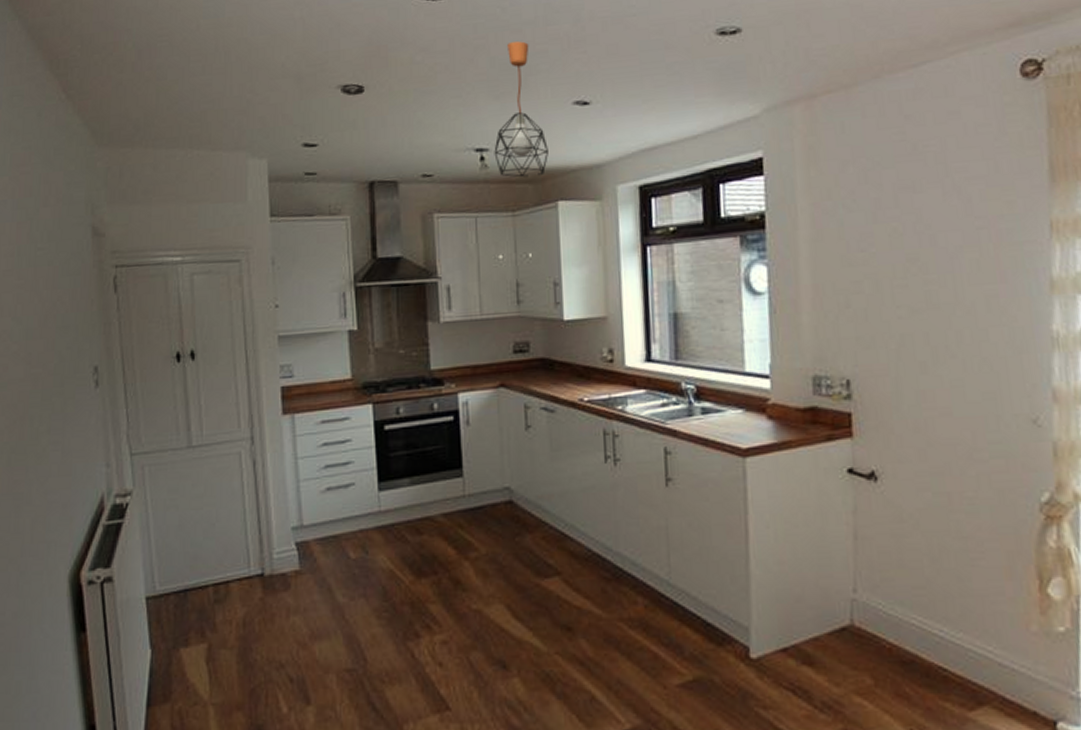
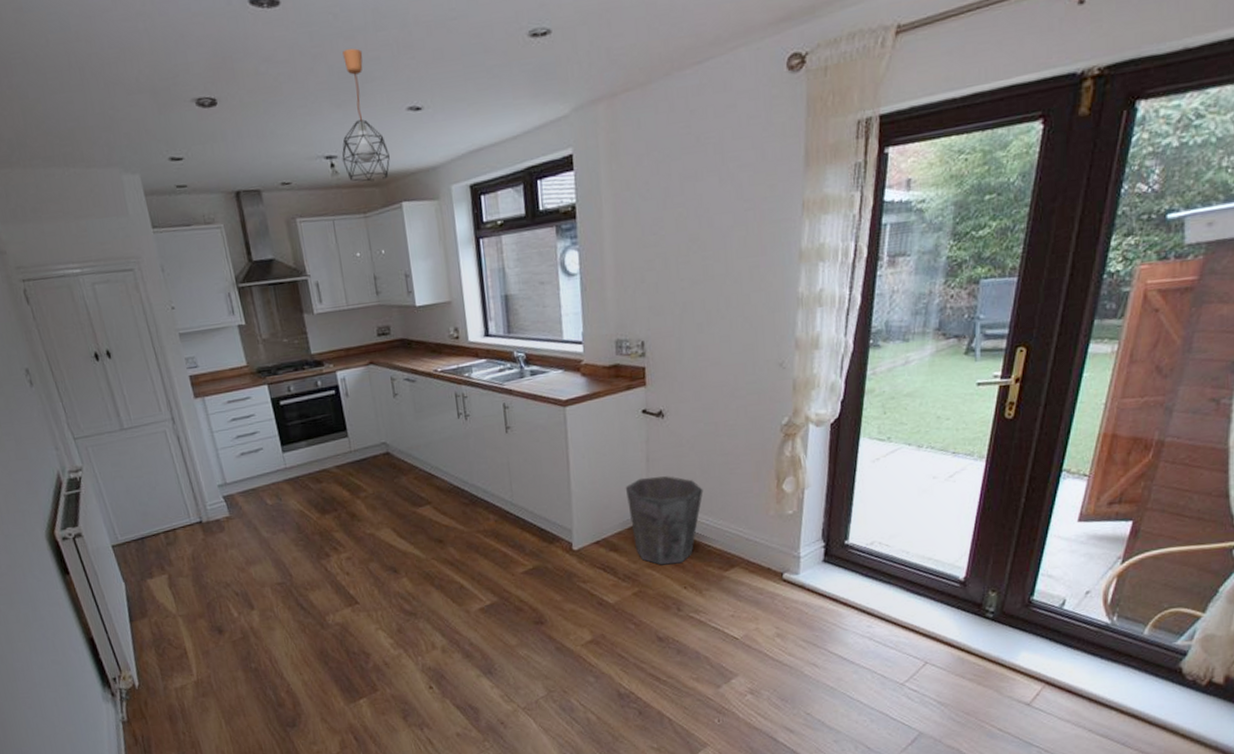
waste bin: none [824,561,934,693] -> present [625,476,703,565]

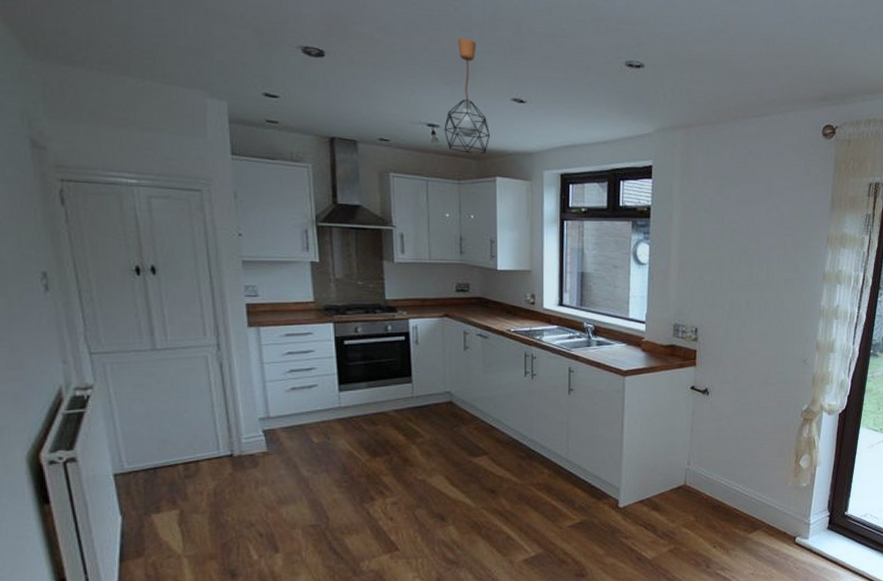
waste bin: present [625,476,703,565] -> none [670,445,736,526]

